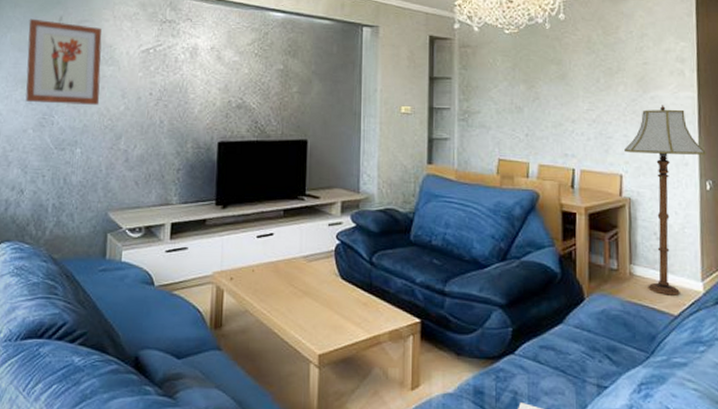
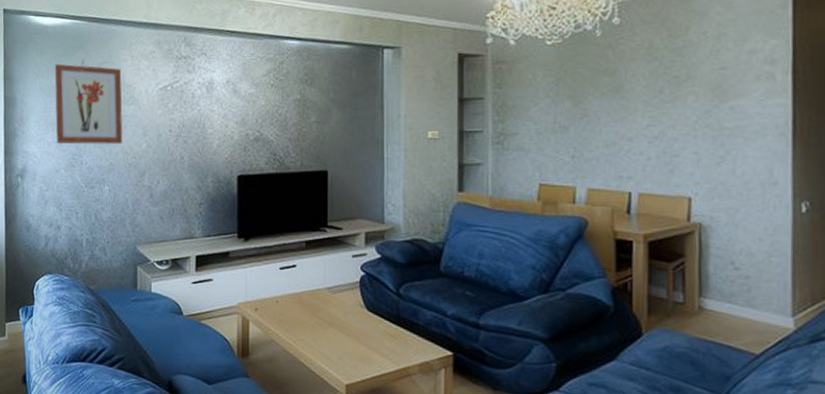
floor lamp: present [624,105,706,296] -> none [694,115,802,333]

